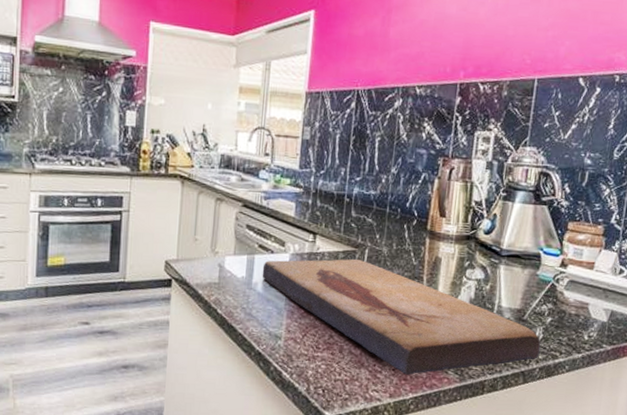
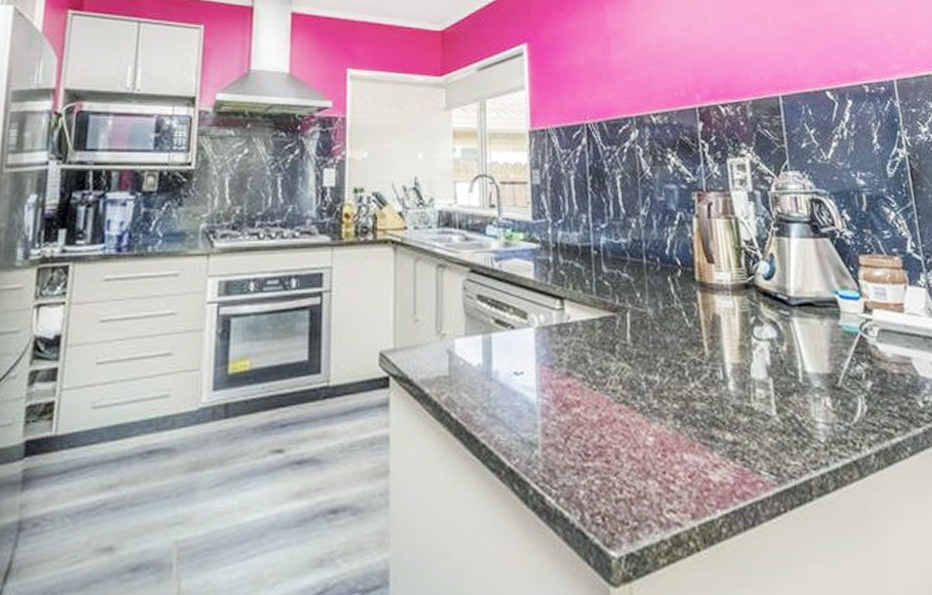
fish fossil: present [262,259,541,375] -> none [503,326,871,482]

